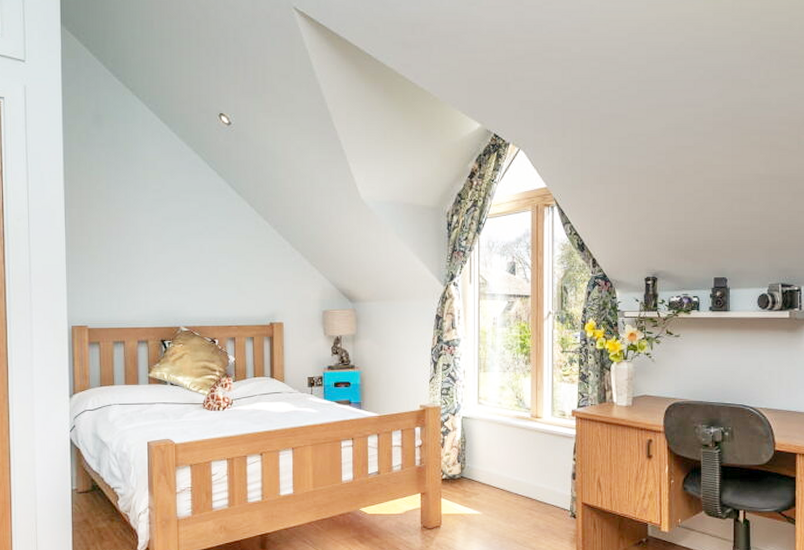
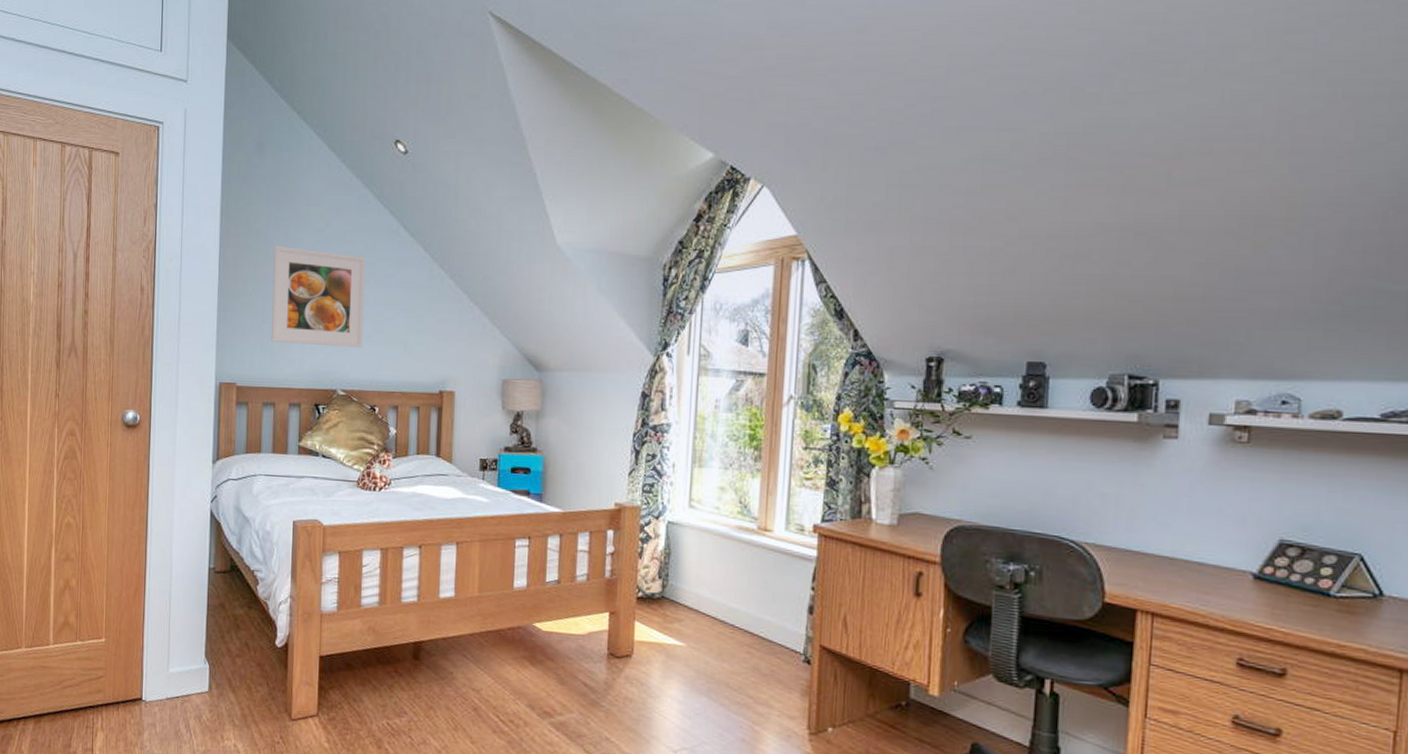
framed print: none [115,204,201,290] -> present [271,245,366,348]

